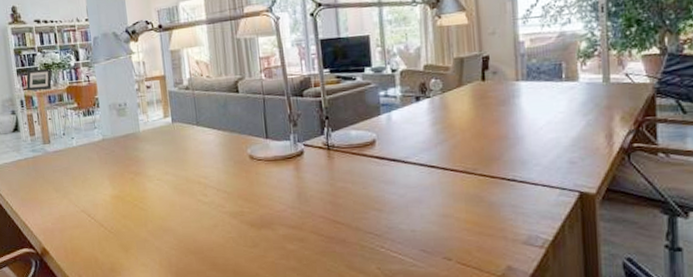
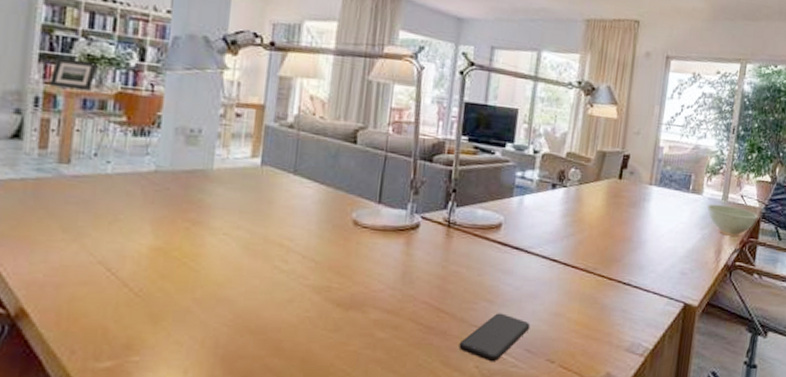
smartphone: none [358,219,421,263] -> present [459,313,531,362]
bowl: none [587,86,651,119] -> present [707,204,758,238]

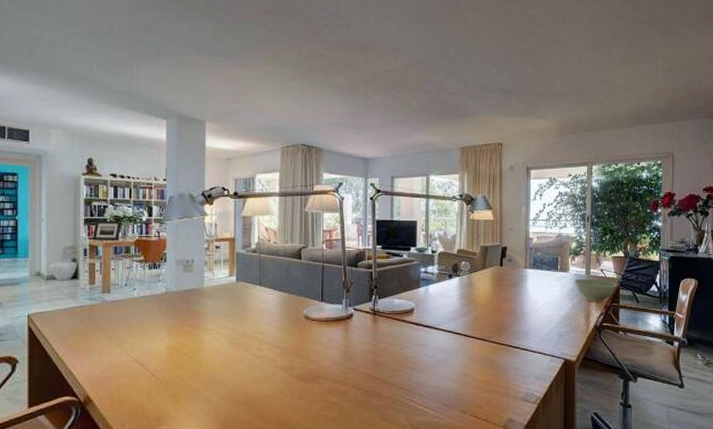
smartphone: present [459,313,531,362] -> none [392,377,444,415]

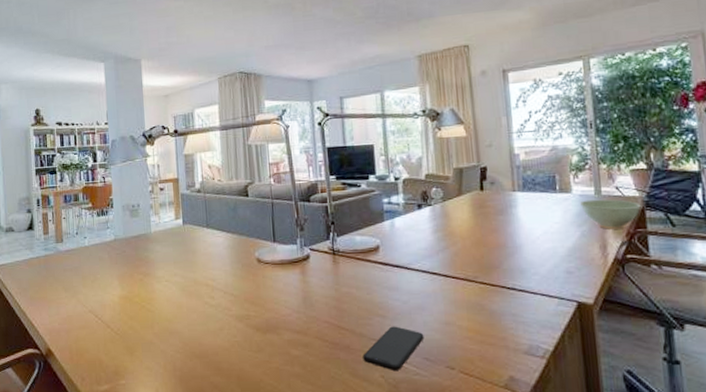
picture frame: present [93,220,122,241] -> none [44,168,70,190]
smartphone: none [392,377,444,415] -> present [362,326,424,372]

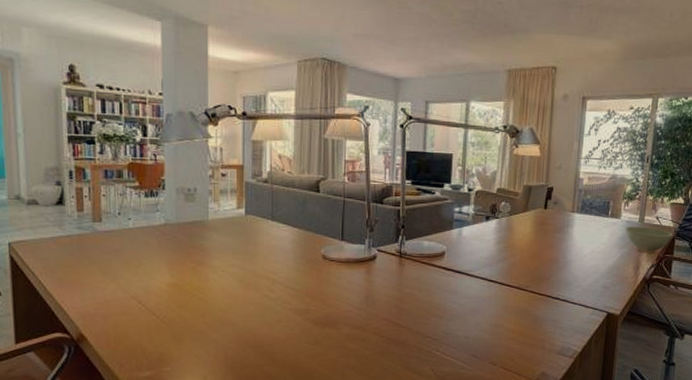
smartphone: present [362,326,424,372] -> none [416,326,474,366]

